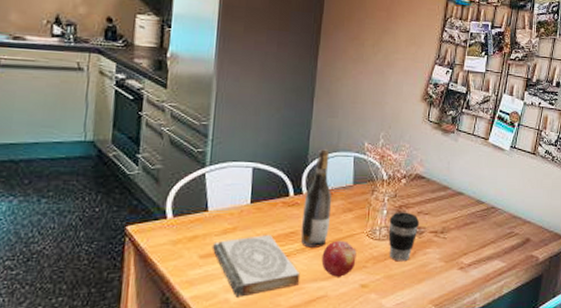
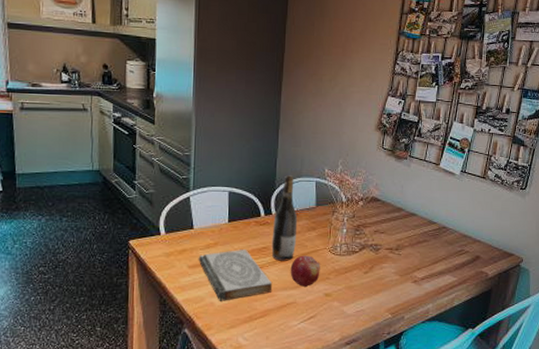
coffee cup: present [388,212,420,262] -> none [348,231,376,275]

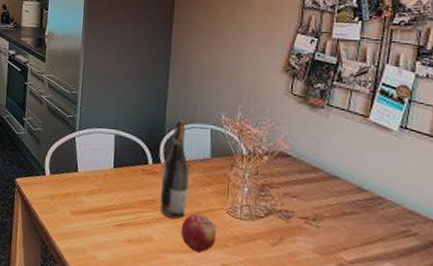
book: present [198,249,273,301] -> none [81,199,161,257]

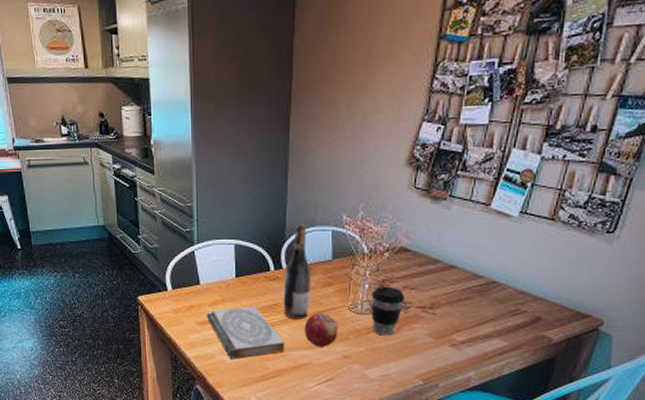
book: none [81,199,161,257] -> present [206,305,285,359]
coffee cup: none [250,191,287,247] -> present [371,286,405,336]

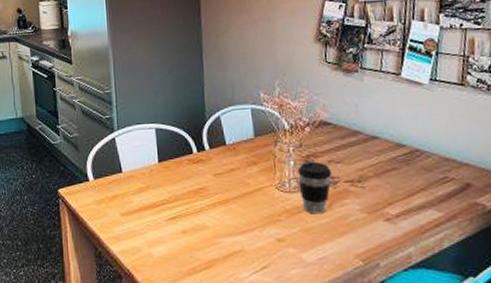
book: present [206,305,285,359] -> none [130,191,215,252]
wine bottle: present [283,224,312,319] -> none [208,104,237,203]
fruit: present [304,313,338,347] -> none [233,194,269,231]

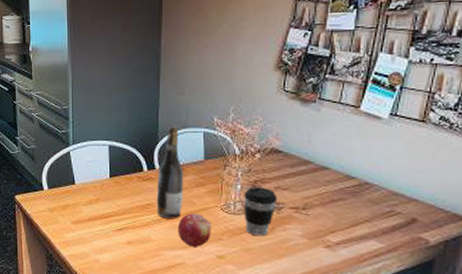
wine bottle: none [208,104,237,203] -> present [156,126,184,219]
fruit: none [233,194,269,231] -> present [177,213,211,247]

